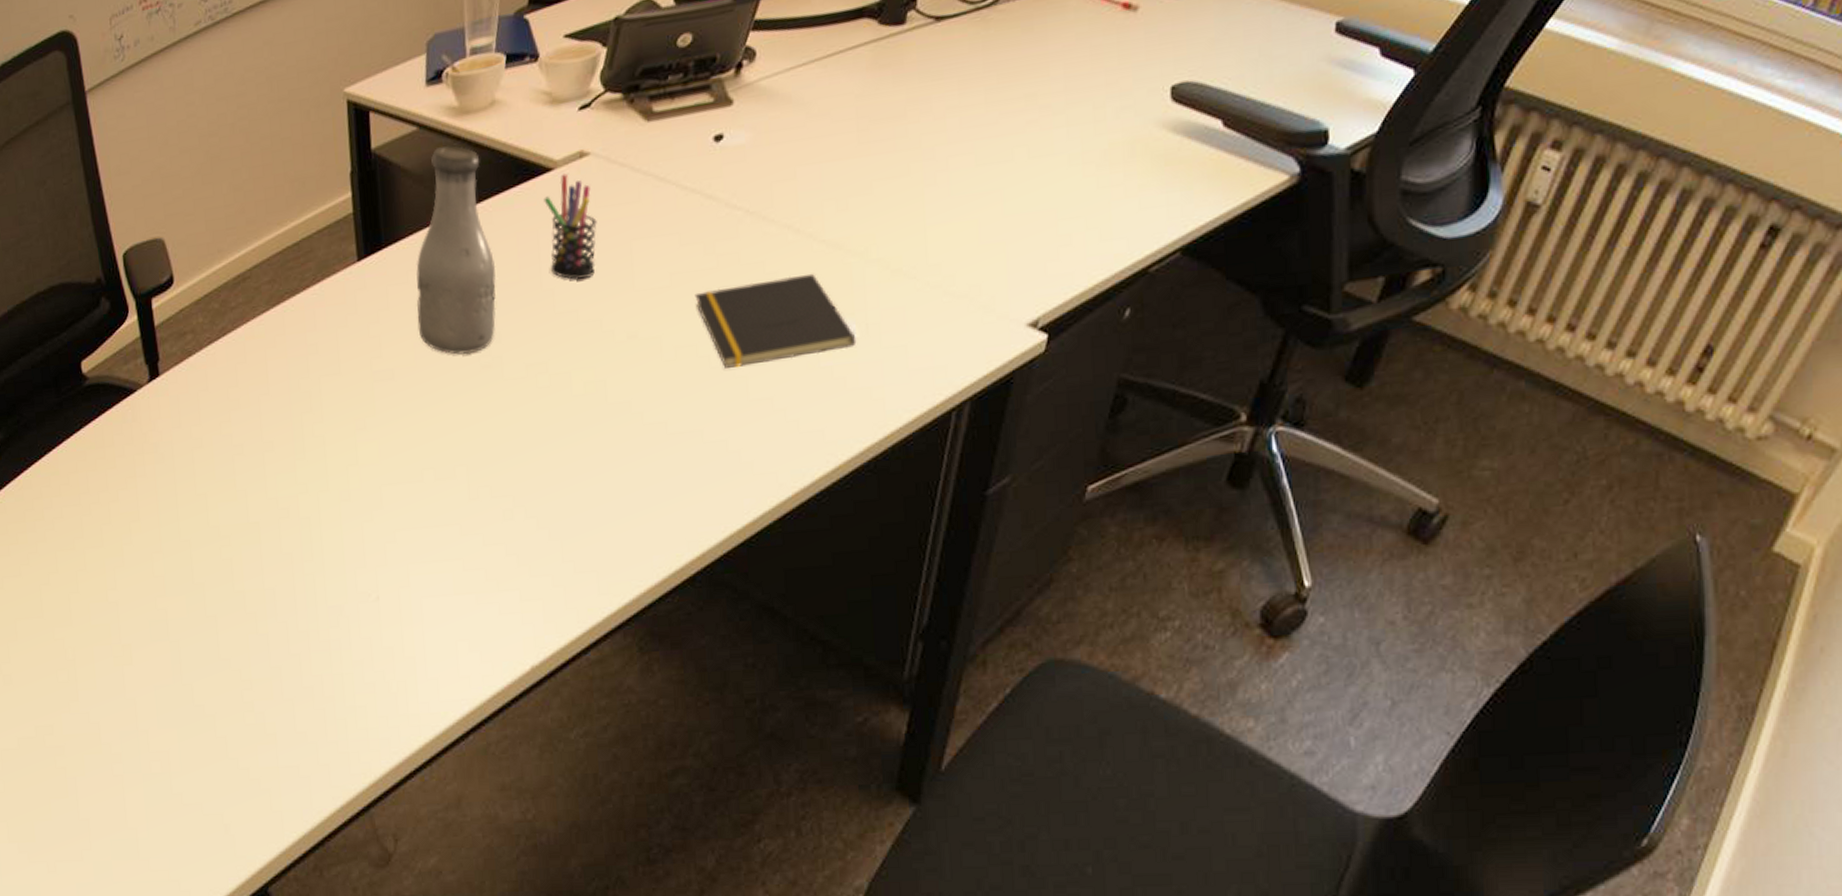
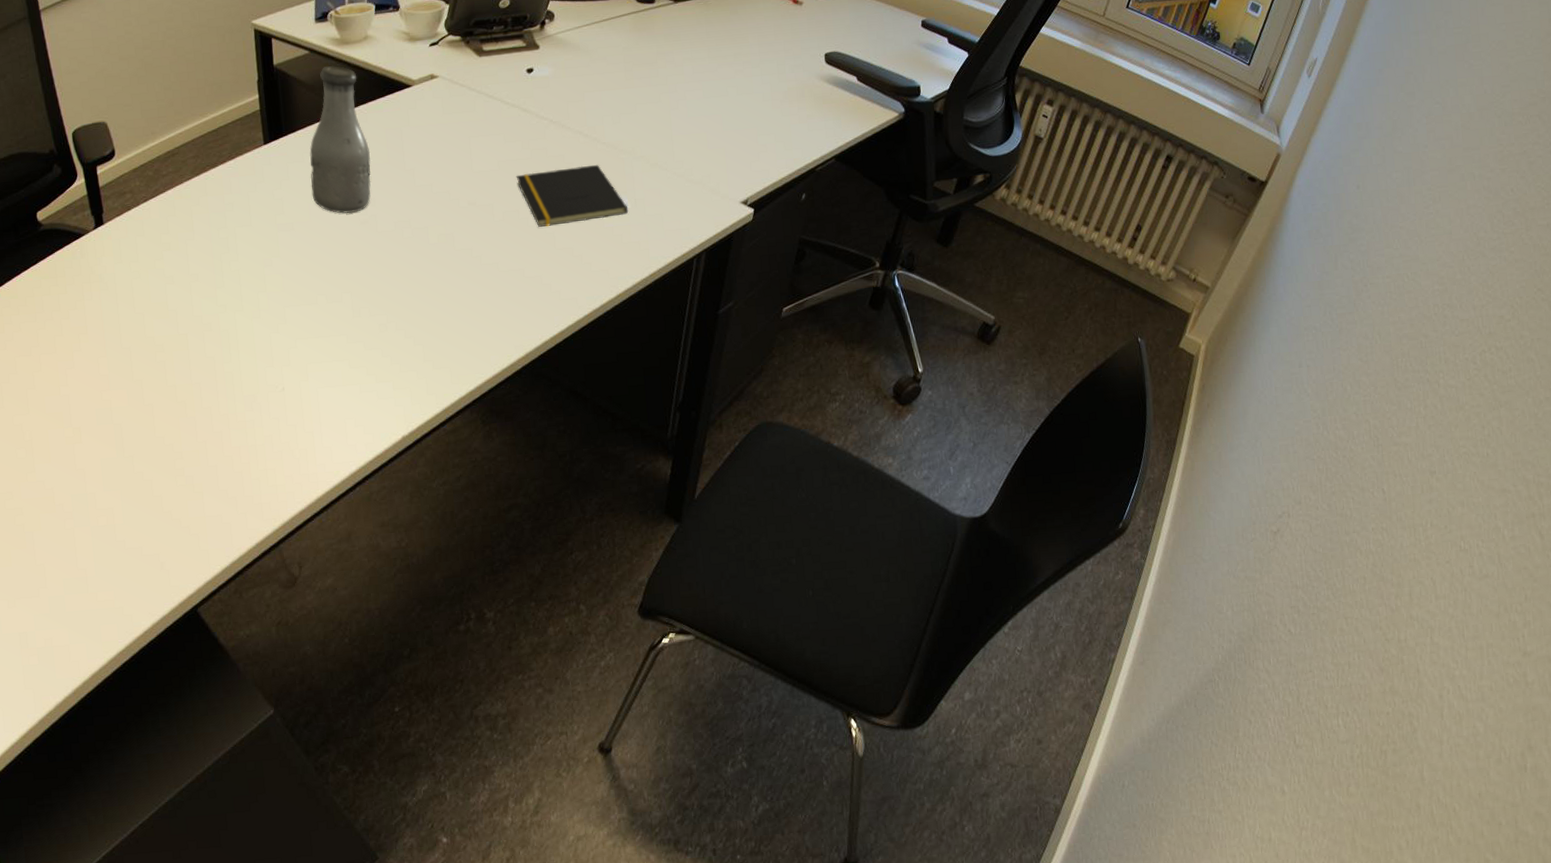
pen holder: present [544,174,597,280] -> none [405,89,445,163]

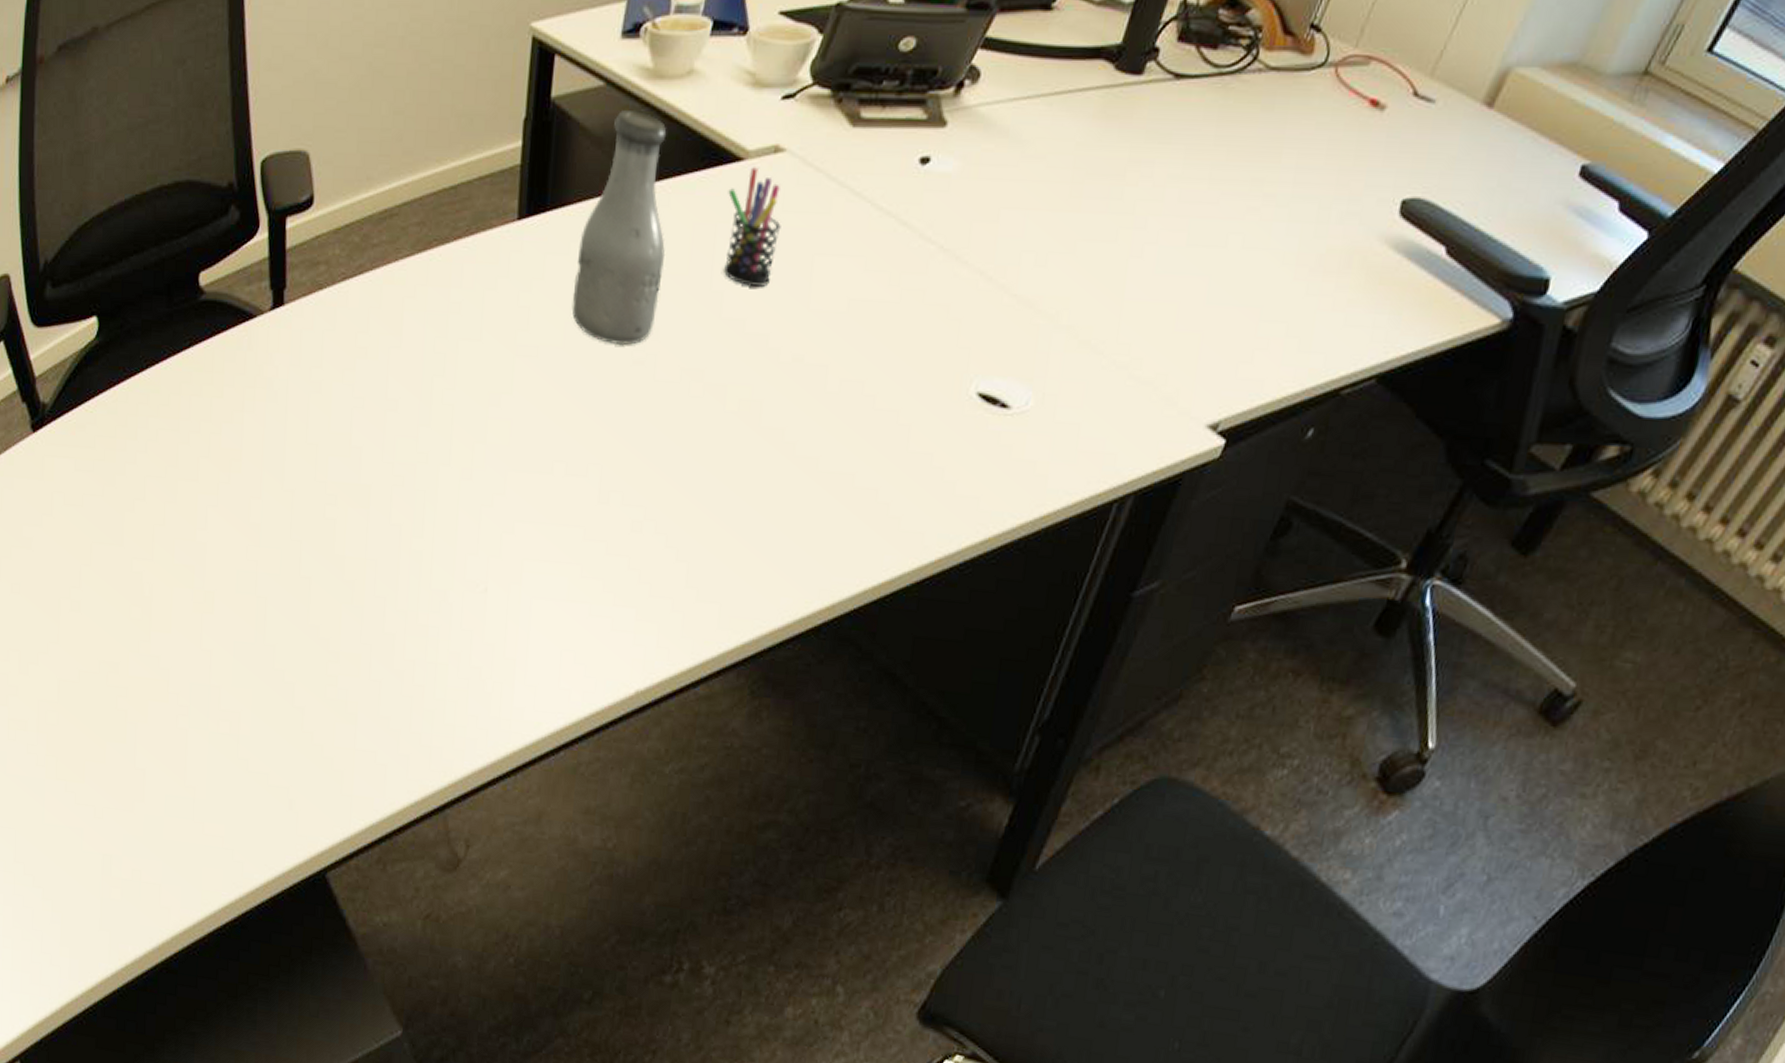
pen holder: none [405,89,445,163] -> present [723,167,781,288]
notepad: present [516,164,629,227] -> none [870,325,1030,416]

